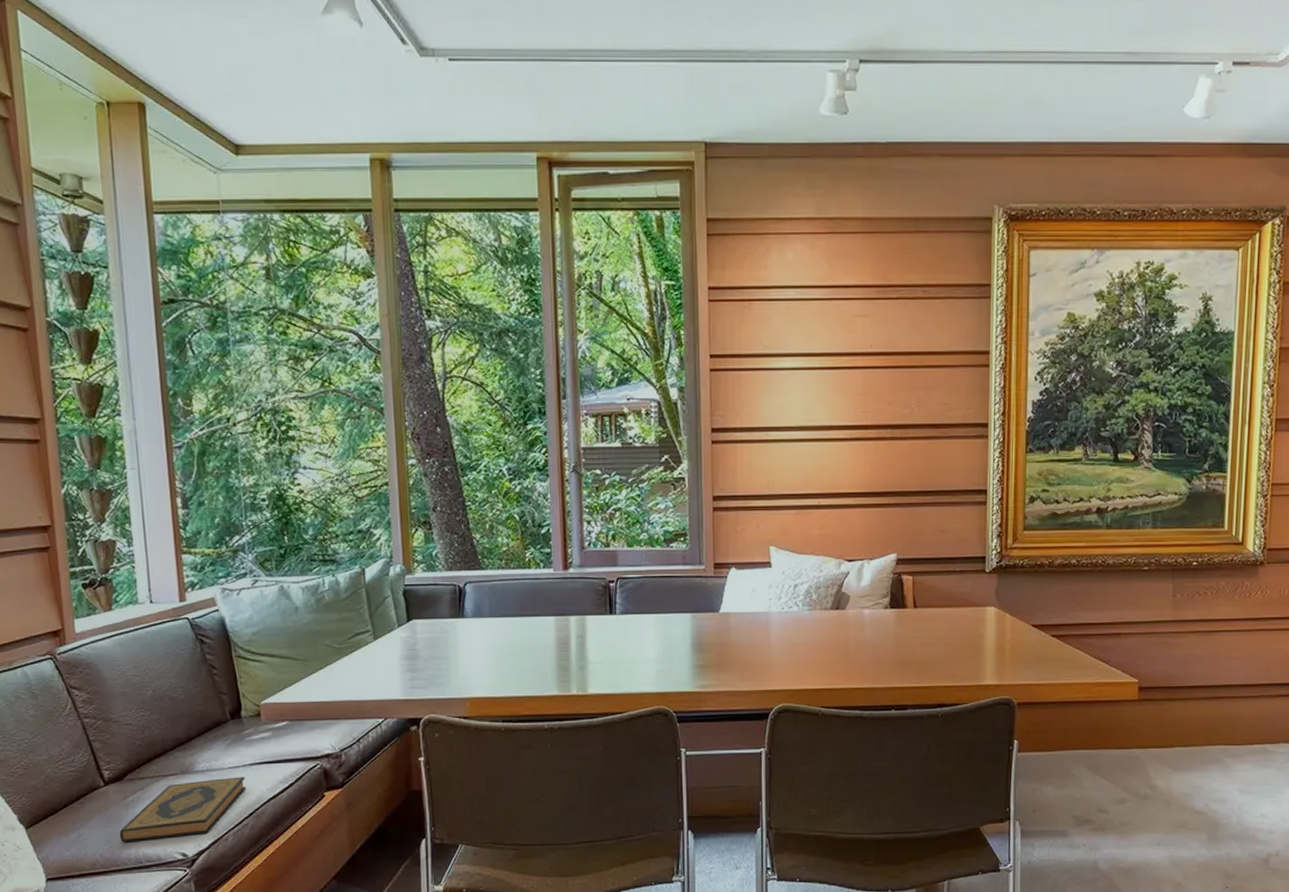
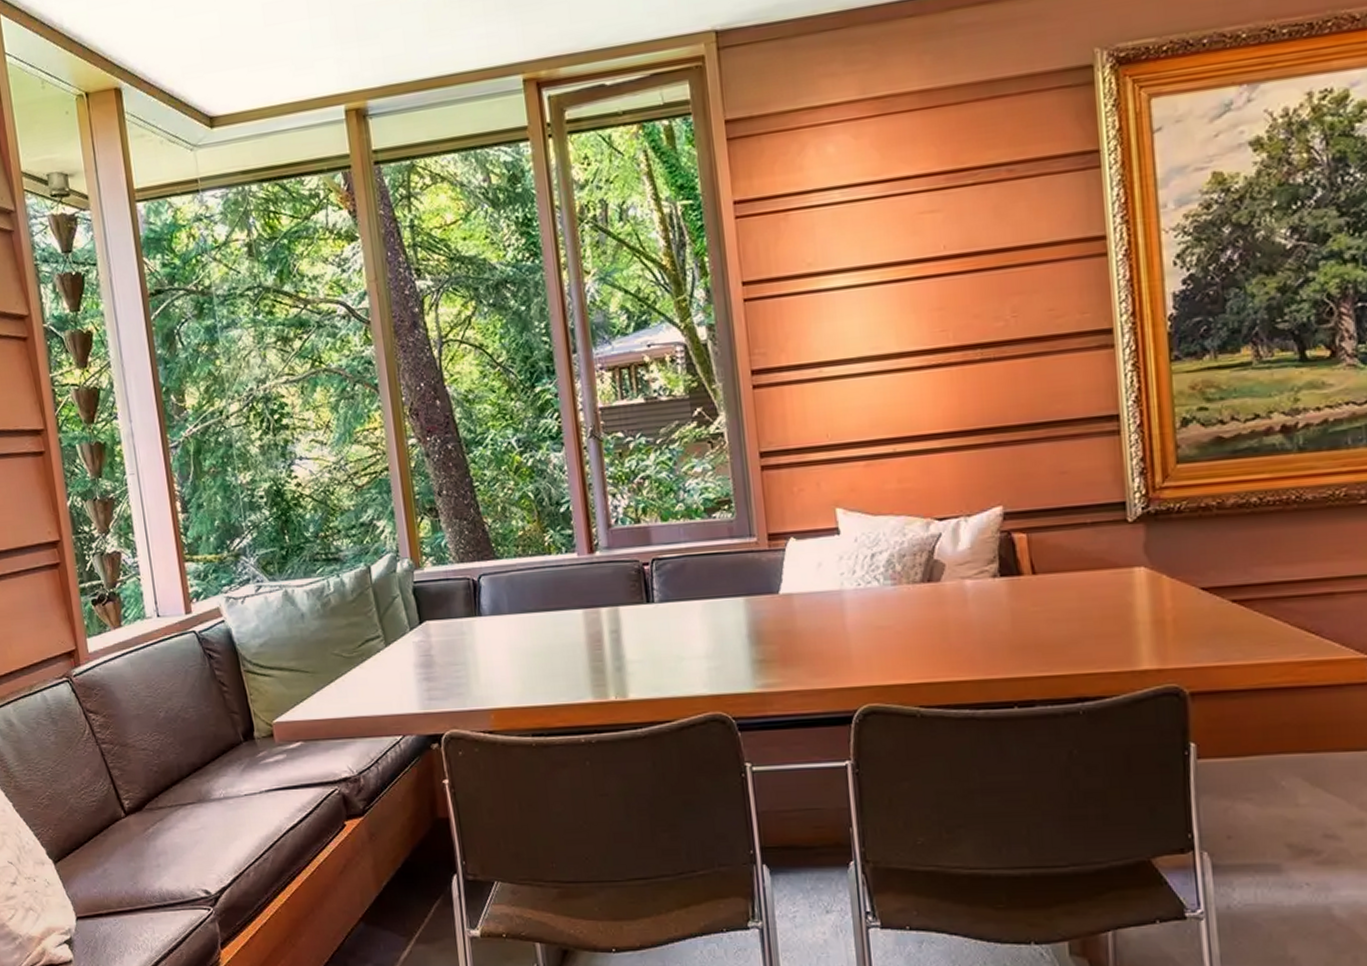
hardback book: present [119,777,246,843] -> none [142,804,264,878]

